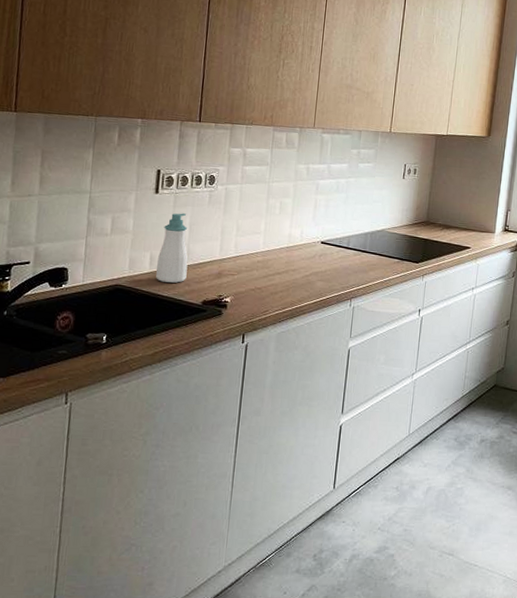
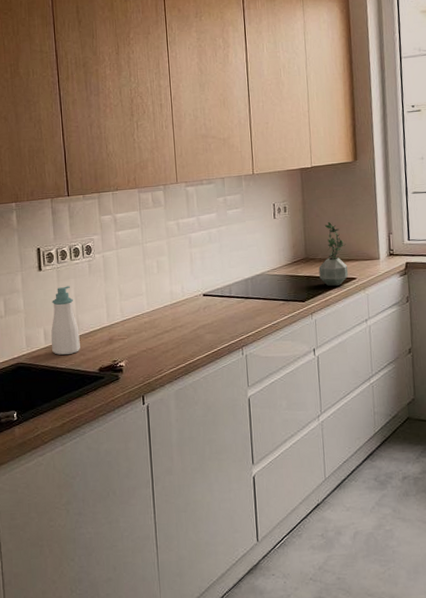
potted plant: none [436,190,467,253] -> present [318,222,349,287]

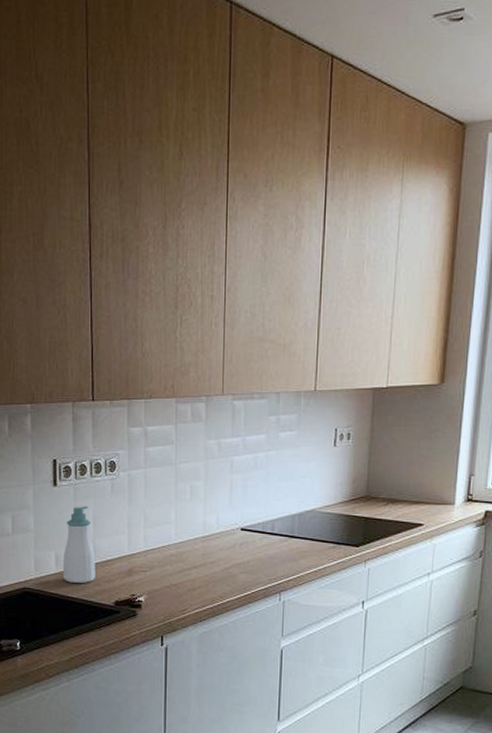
potted plant: present [318,222,349,287] -> none [380,456,417,532]

